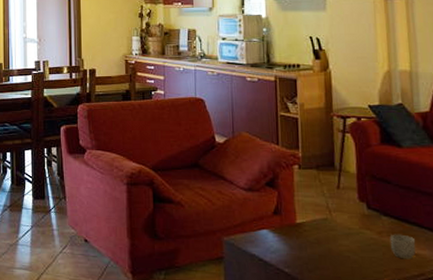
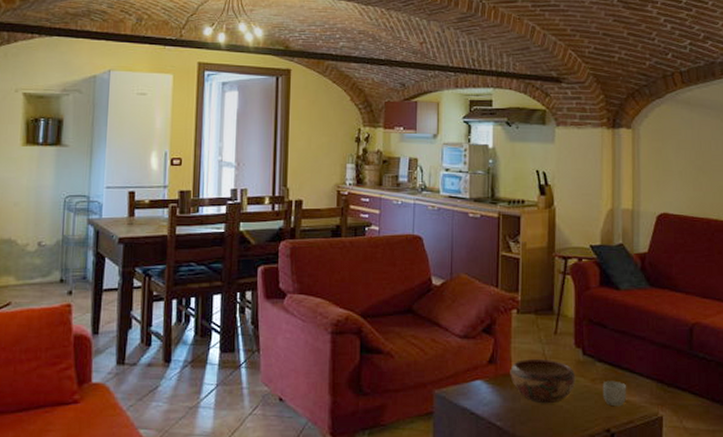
decorative bowl: none [295,211,362,254] -> present [510,358,576,404]

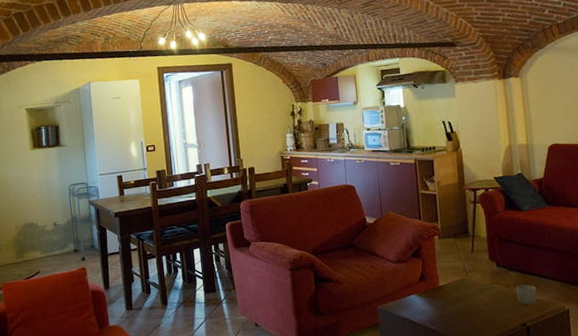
decorative bowl: present [510,358,576,404] -> none [438,273,494,309]

